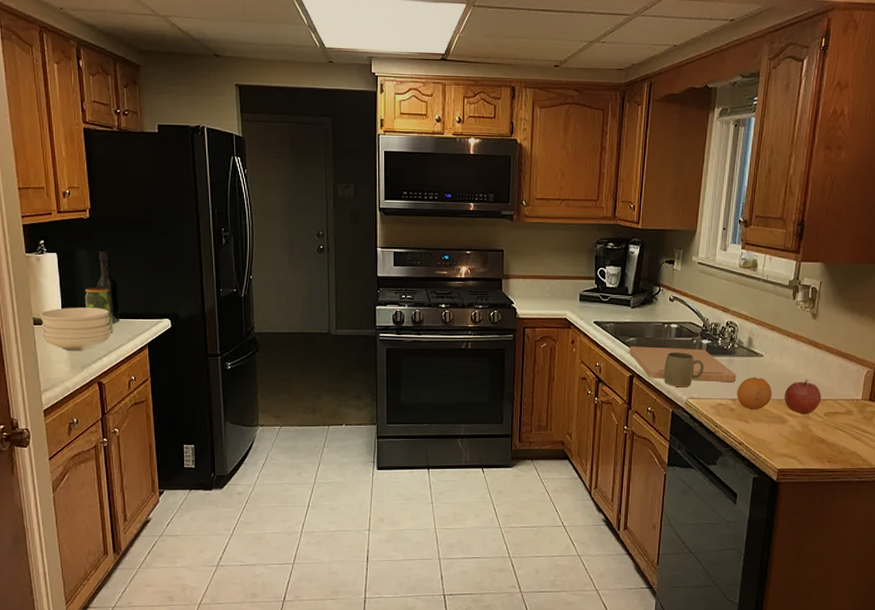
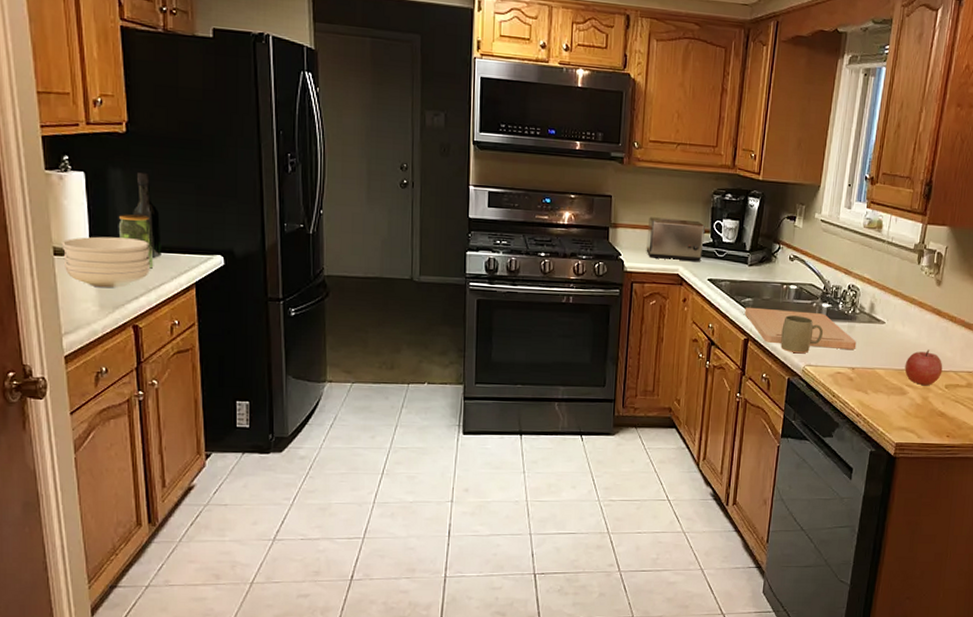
toaster: none [536,267,590,307] -> present [646,217,706,262]
fruit: present [737,376,772,410] -> none [856,344,893,380]

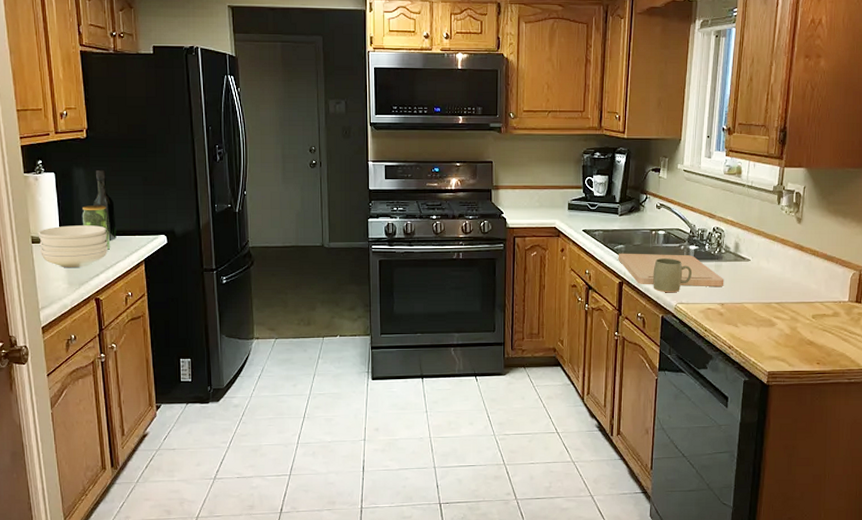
toaster: present [646,217,706,262] -> none [525,178,578,215]
fruit: present [904,350,943,386] -> none [772,283,809,317]

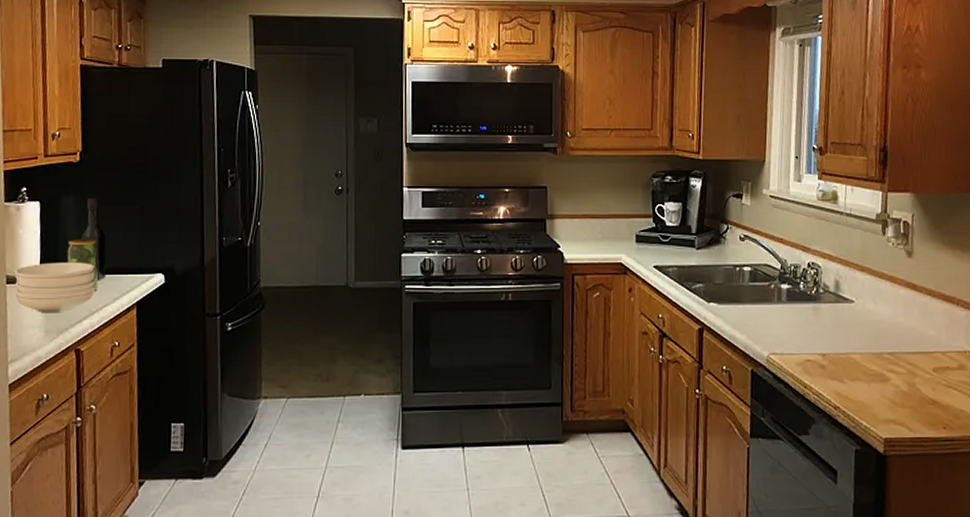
cutting board: present [618,253,724,286] -> none [696,293,825,333]
mug: present [653,258,693,293] -> none [739,300,786,341]

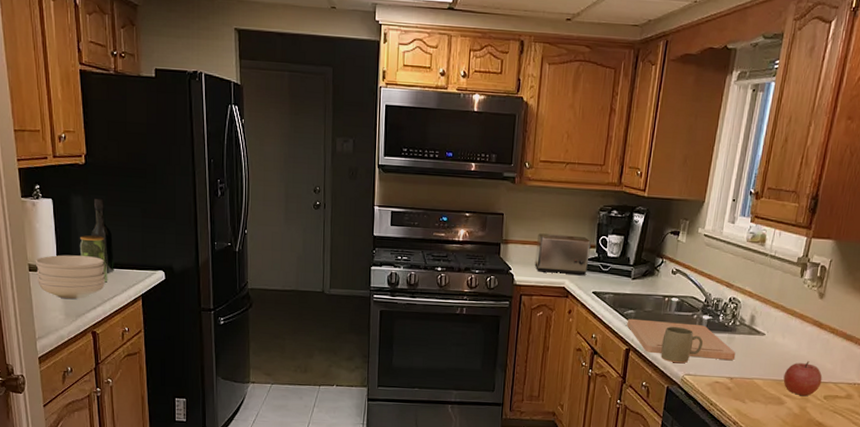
toaster: none [585,205,647,249] -> present [534,233,592,276]
cutting board: none [696,293,825,333] -> present [627,318,736,360]
mug: none [739,300,786,341] -> present [660,327,704,364]
fruit: none [883,329,928,371] -> present [783,361,823,397]

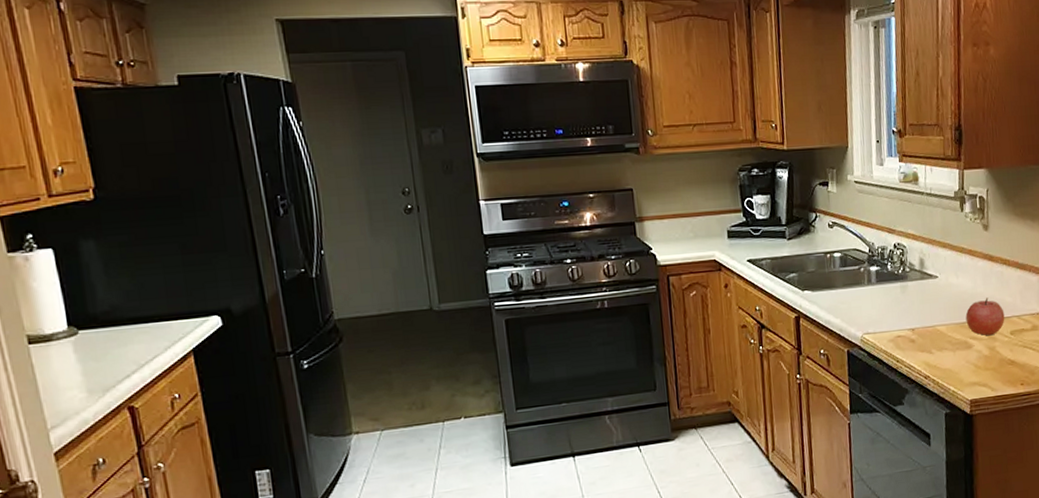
bowl: present [35,254,106,300] -> none [35,312,141,372]
jar: present [79,235,108,283] -> none [97,285,144,342]
bottle: present [91,198,114,274] -> none [111,238,151,331]
toaster: present [534,233,592,276] -> none [675,201,737,247]
cutting board: present [627,318,736,360] -> none [790,277,913,317]
mug: present [660,327,704,364] -> none [832,283,877,324]

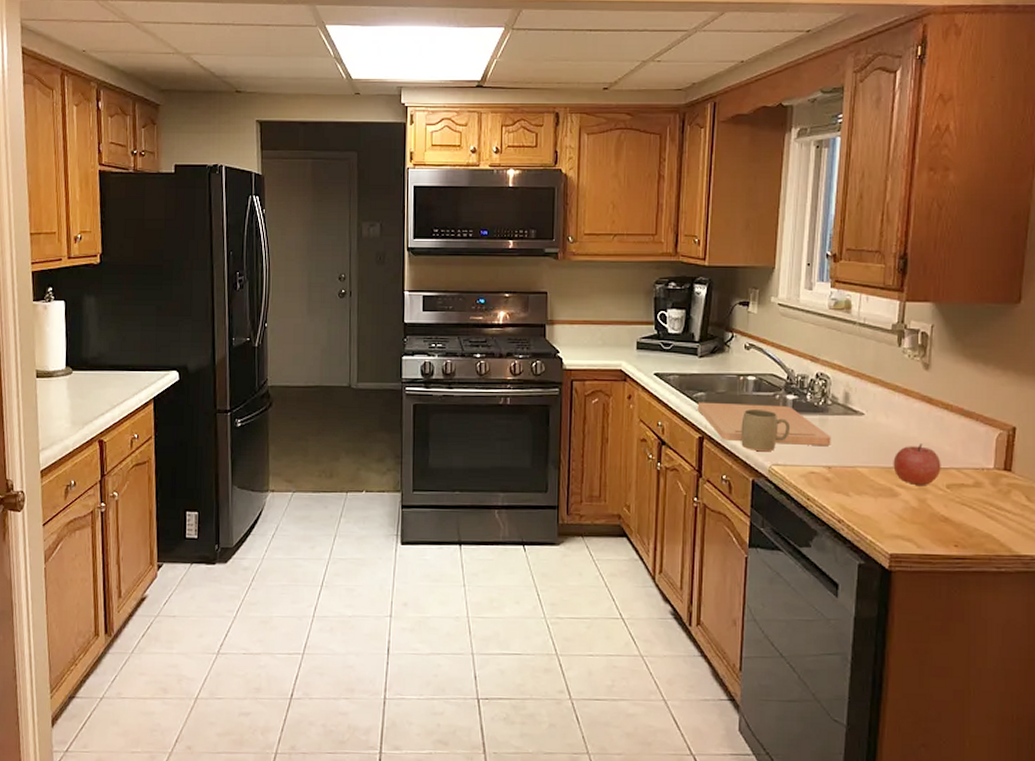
cutting board: none [790,277,913,317] -> present [697,402,831,445]
mug: none [832,283,877,324] -> present [741,409,791,452]

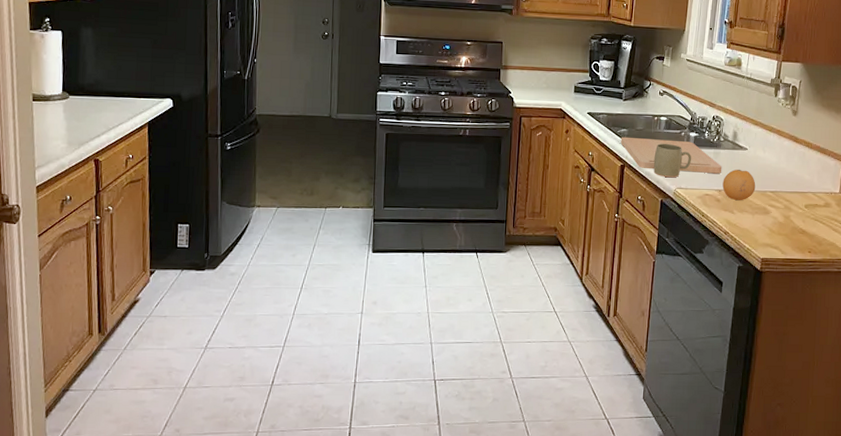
fruit: none [833,439,878,480] -> present [722,169,756,201]
fruit: present [893,444,941,486] -> none [767,173,802,206]

